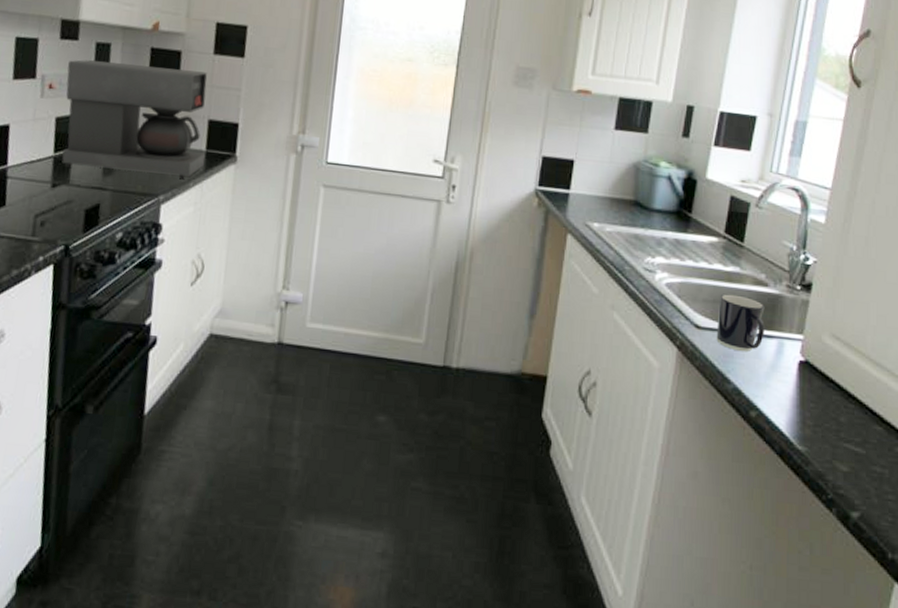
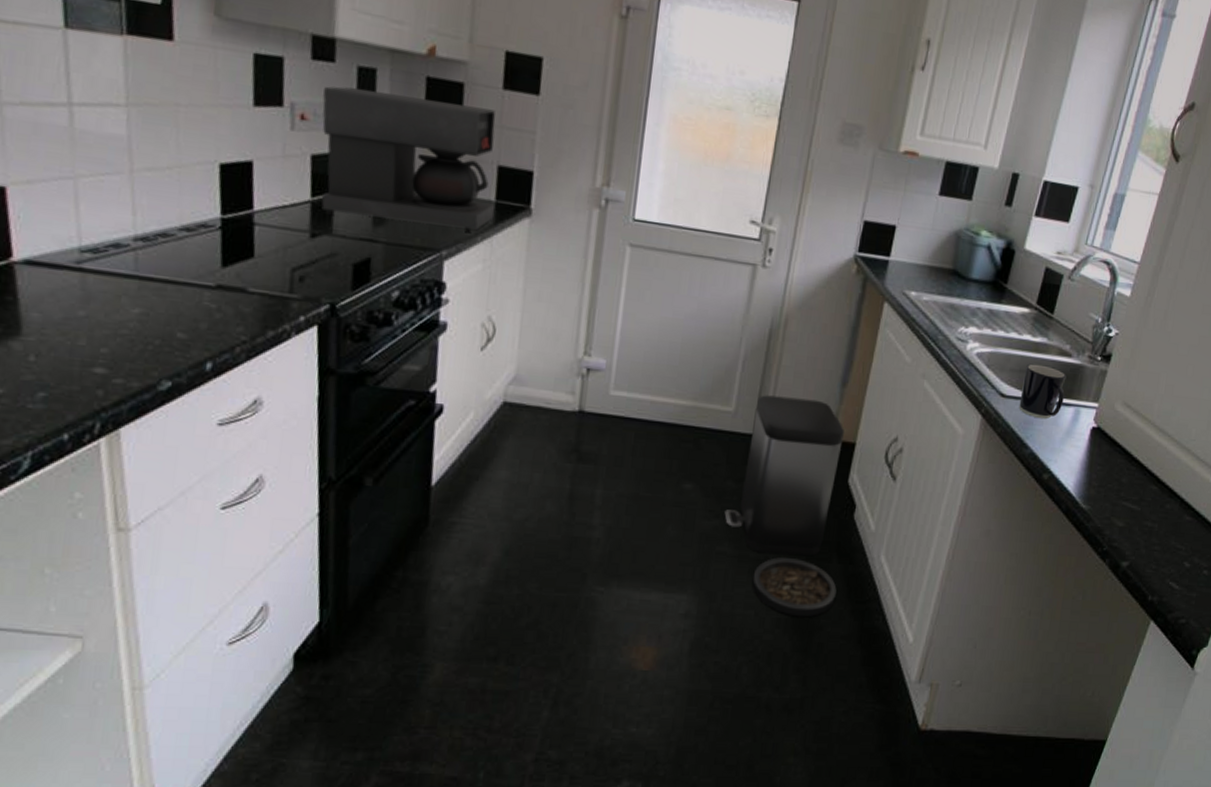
pedal bin: none [418,327,535,495] -> present [724,395,844,556]
pet bowl: none [448,495,536,562] -> present [752,557,837,618]

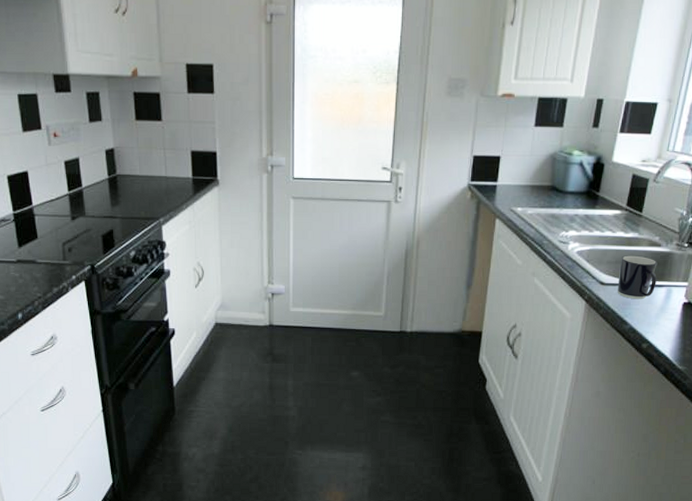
coffee maker: present [321,86,496,234] -> none [66,109,193,204]
pedal bin: present [724,395,844,556] -> none [384,301,472,419]
pet bowl: present [752,557,837,618] -> none [411,422,477,466]

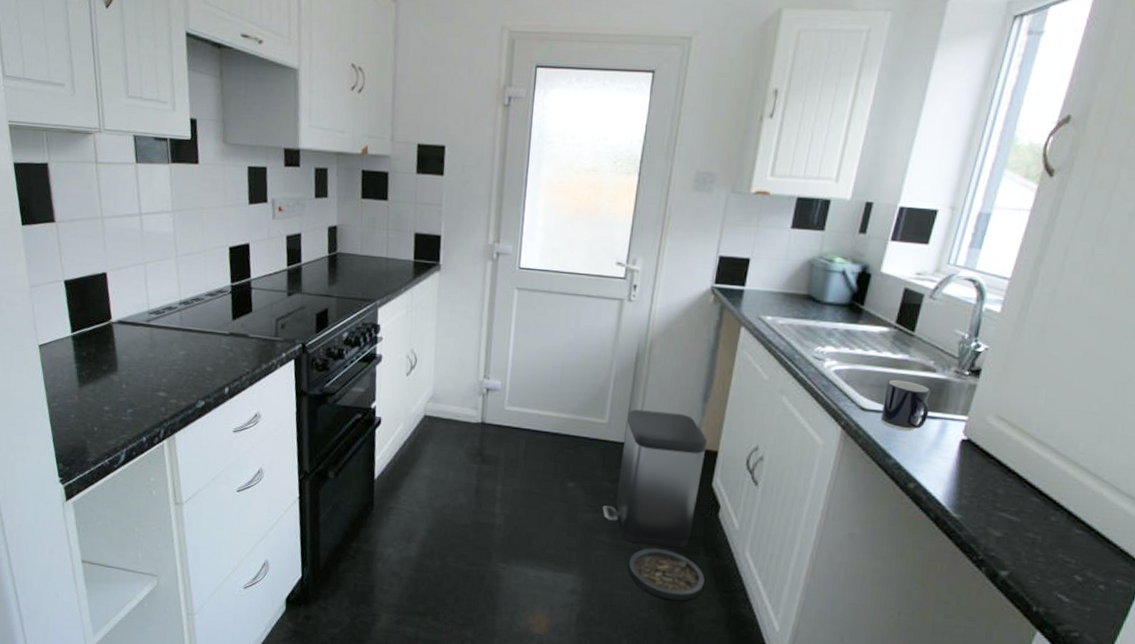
pedal bin: none [384,301,472,419] -> present [602,409,707,548]
pet bowl: none [411,422,477,466] -> present [628,548,705,601]

